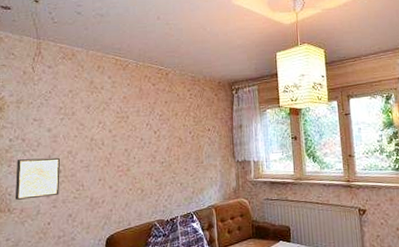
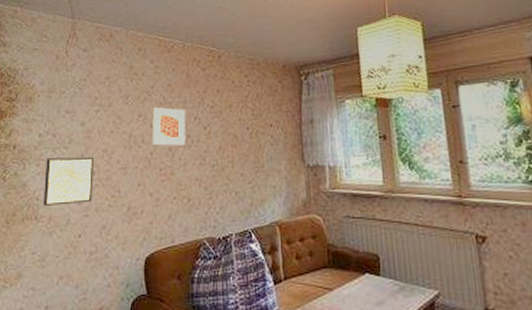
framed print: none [110,115,140,148] -> present [152,107,186,146]

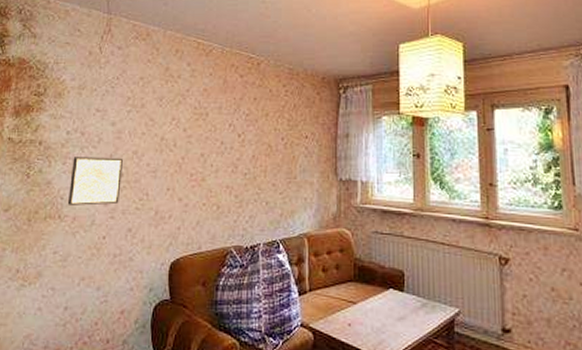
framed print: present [152,107,186,146] -> none [184,112,221,152]

